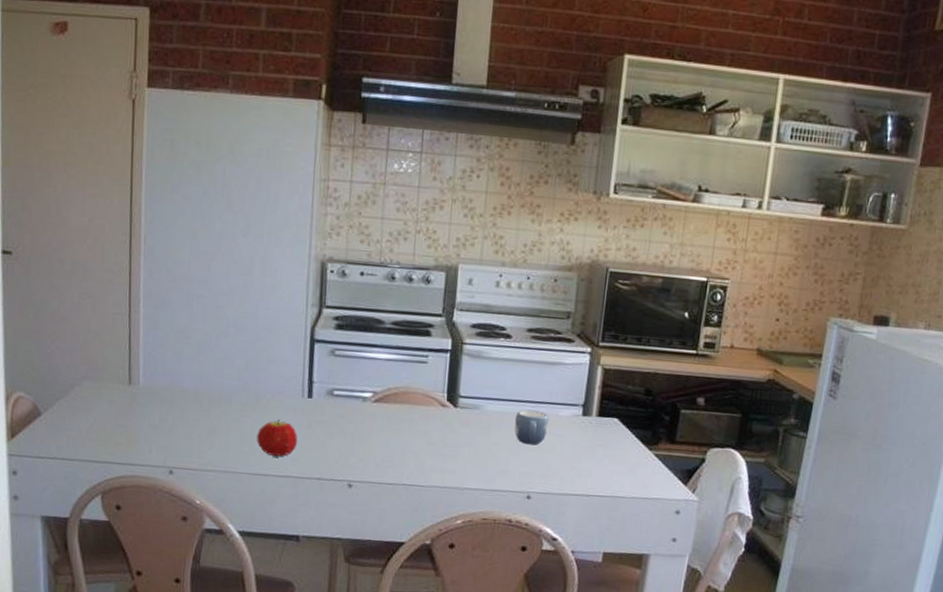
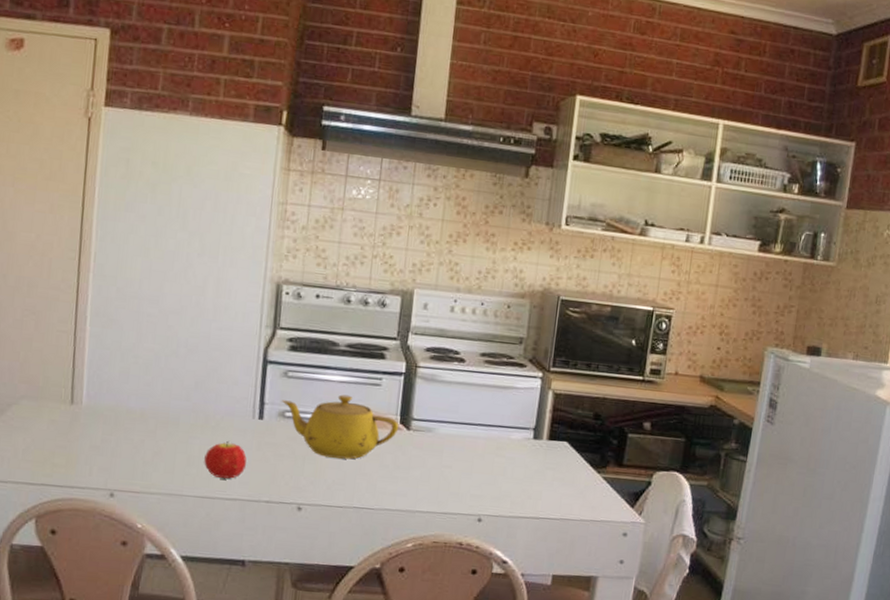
teapot: none [329,372,446,437] -> present [281,394,399,459]
mug: present [514,409,549,445] -> none [466,432,501,468]

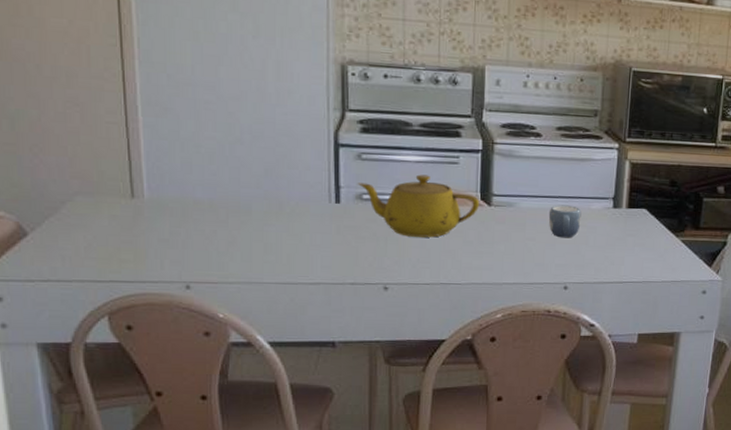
fruit: present [204,440,247,479] -> none [282,226,326,265]
mug: none [466,432,501,468] -> present [548,205,582,238]

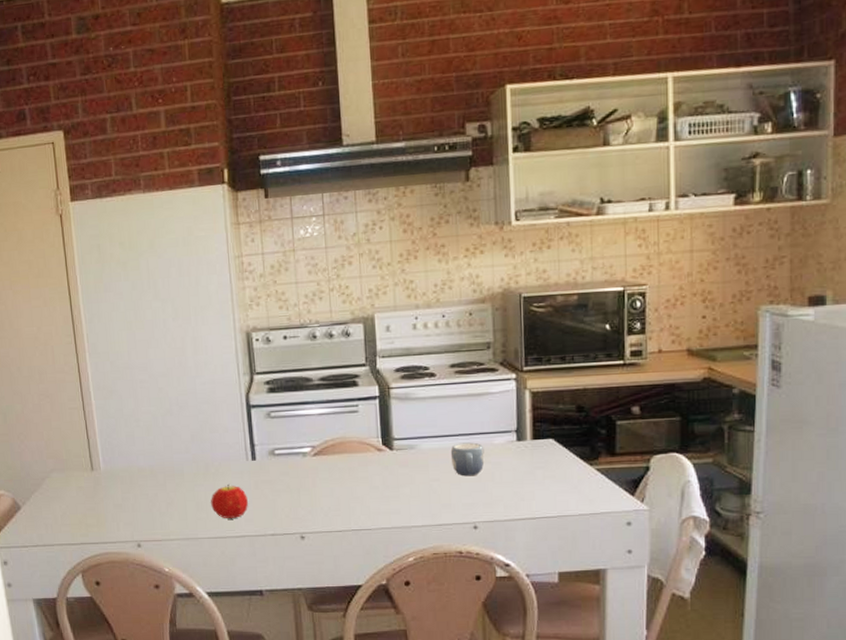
fruit: none [282,226,326,265] -> present [211,483,248,519]
teapot: present [357,174,480,238] -> none [269,426,382,487]

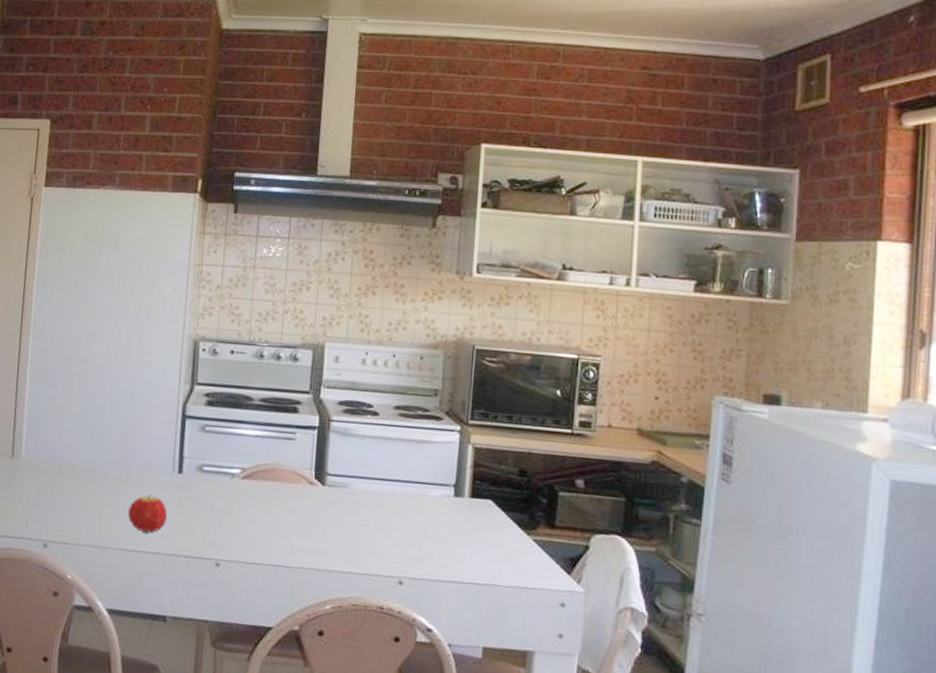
mug: present [450,442,485,477] -> none [383,489,419,527]

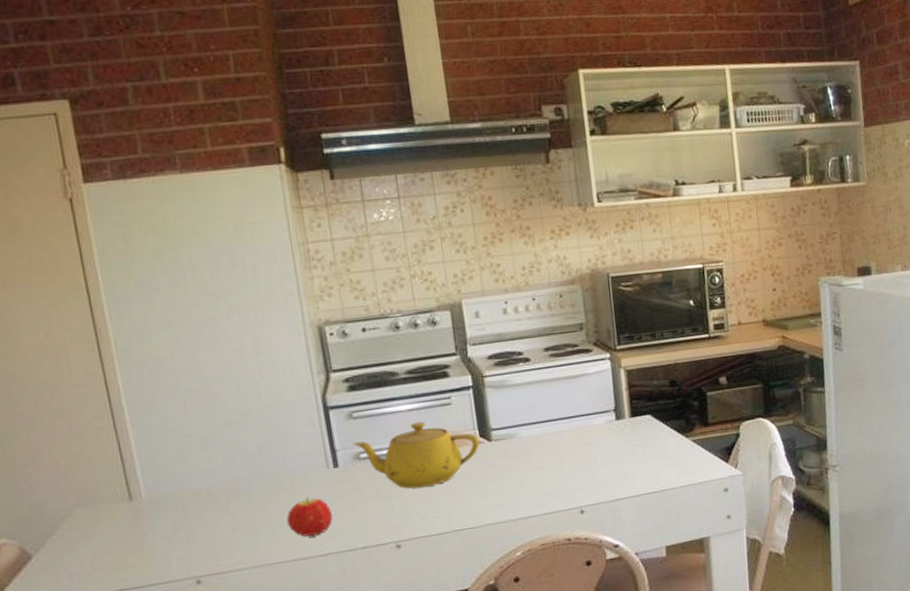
teapot: none [199,449,314,515] -> present [352,421,480,489]

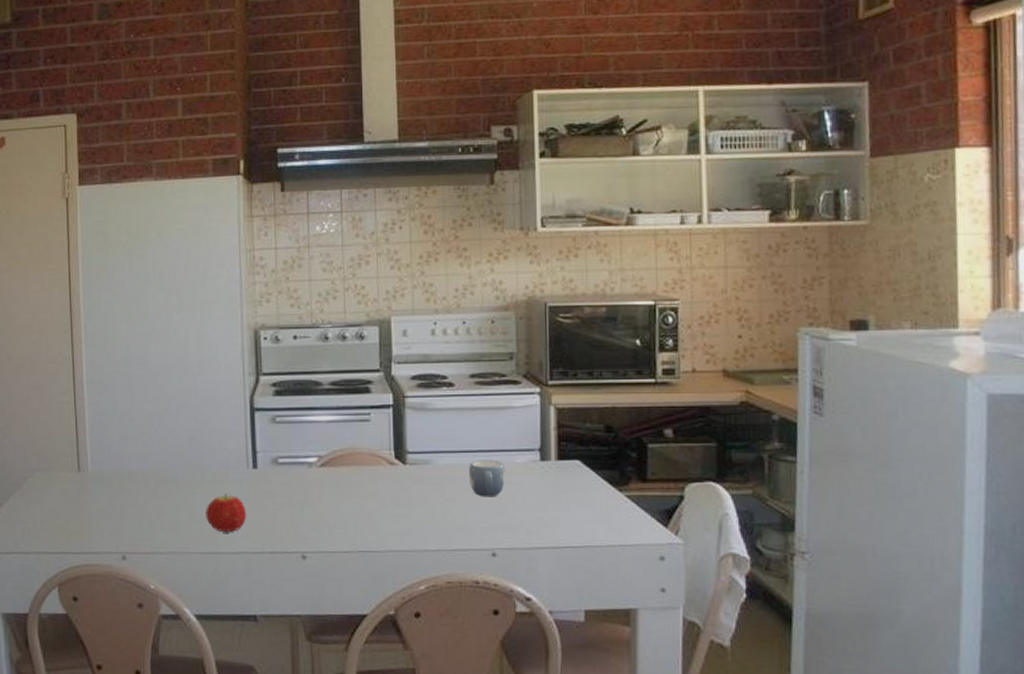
teapot: present [352,421,480,489] -> none [272,434,394,501]
mug: none [551,425,586,461] -> present [468,460,505,497]

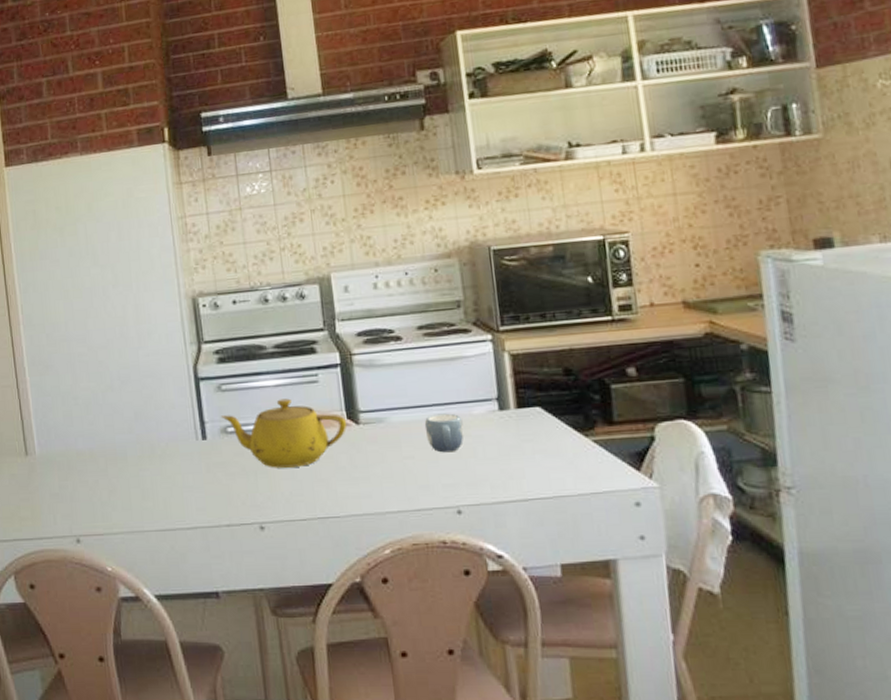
fruit: present [206,493,246,533] -> none [157,467,199,508]
teapot: none [272,434,394,501] -> present [220,398,347,468]

